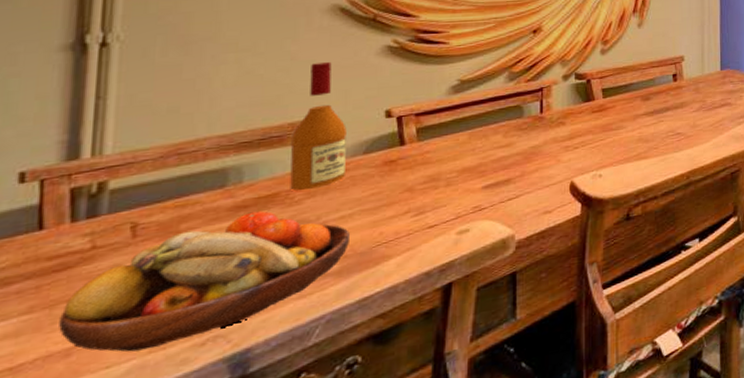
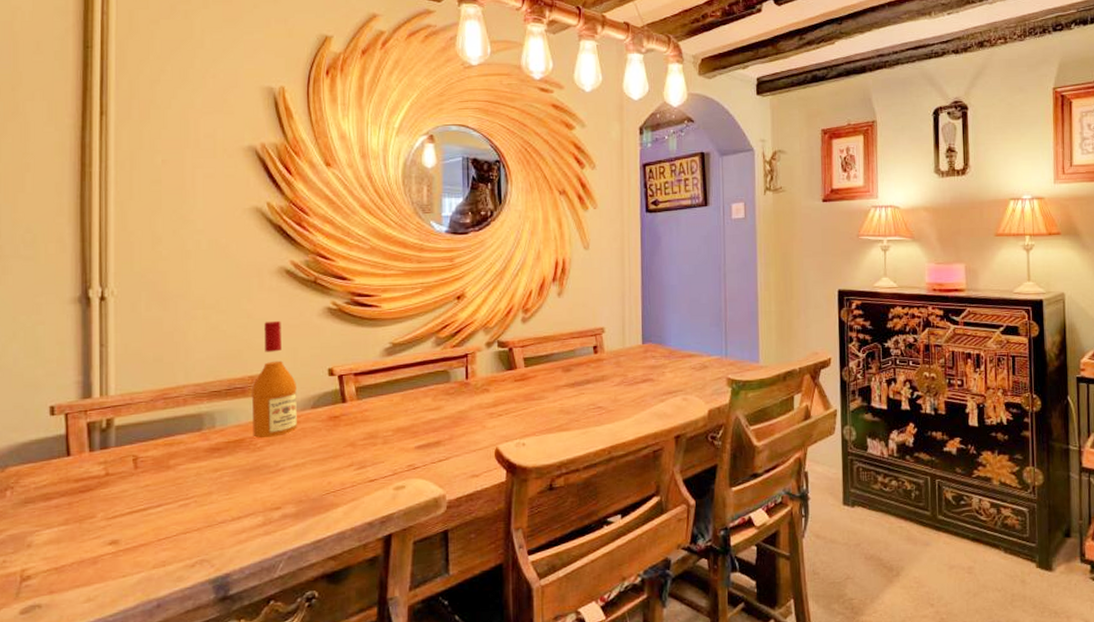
fruit bowl: present [59,211,349,352] -> none [87,454,303,566]

